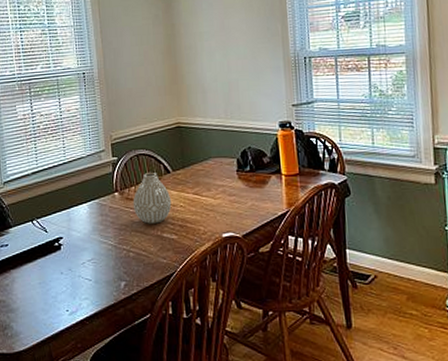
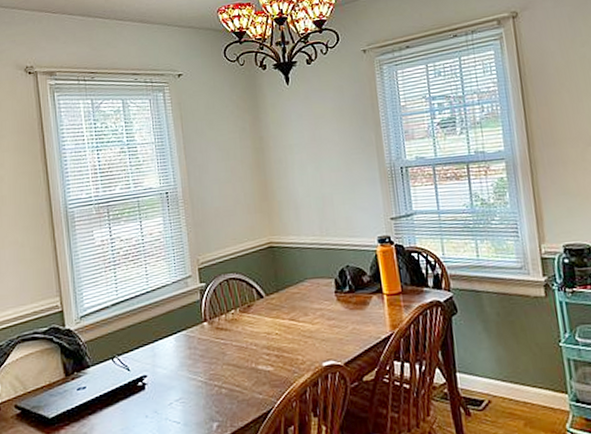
vase: present [133,173,172,224] -> none [223,298,267,356]

